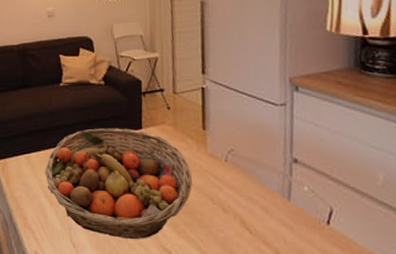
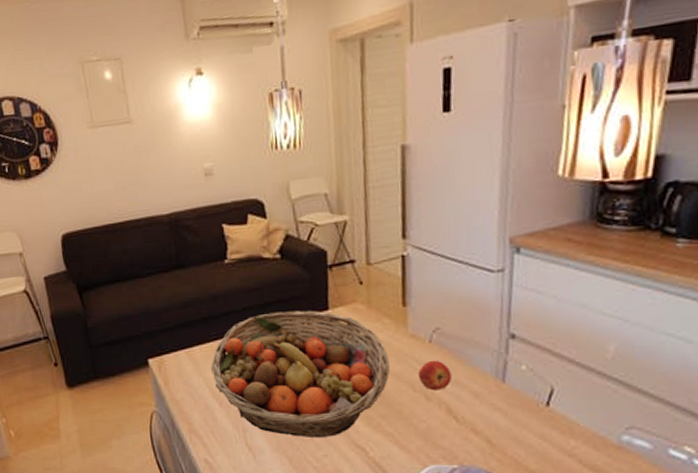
apple: none [216,177,245,204] -> present [418,360,452,391]

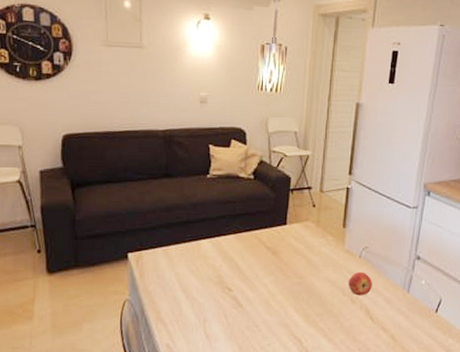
fruit basket: present [211,310,390,437] -> none [183,222,328,329]

